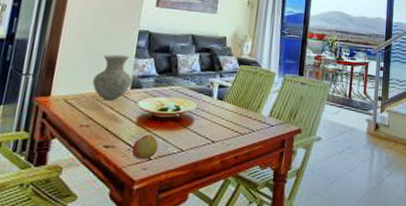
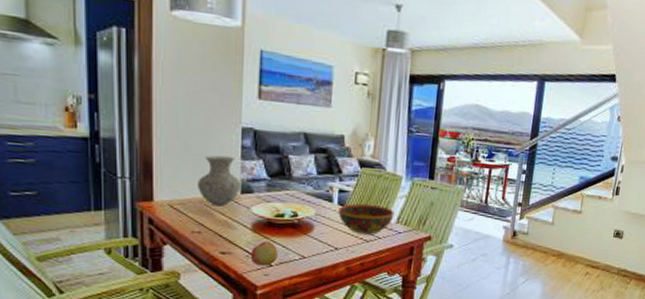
bowl: none [217,98,268,128] -> present [338,204,395,234]

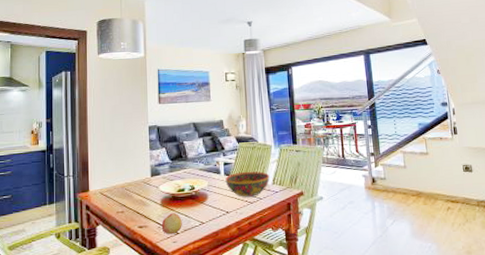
vase: present [198,155,242,206] -> none [120,149,151,189]

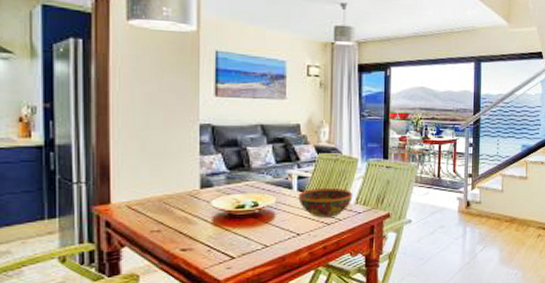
apple: present [161,213,182,235] -> none [212,233,240,259]

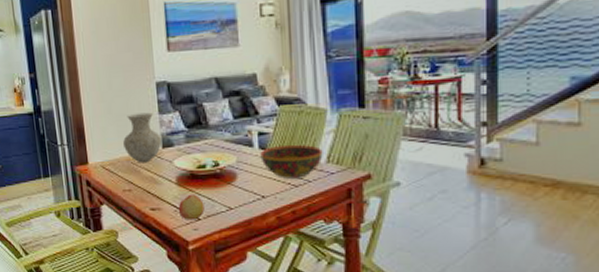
vase: none [157,153,201,203] -> present [123,112,162,163]
apple: none [212,233,240,259] -> present [178,194,205,220]

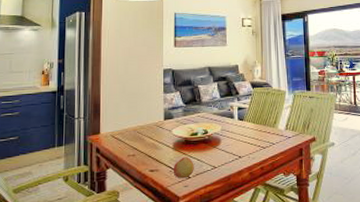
vase: present [123,112,162,163] -> none [132,92,164,132]
bowl: present [260,145,323,179] -> none [239,117,283,142]

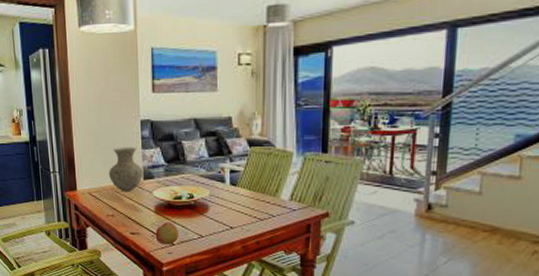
vase: none [132,92,164,132] -> present [109,147,144,192]

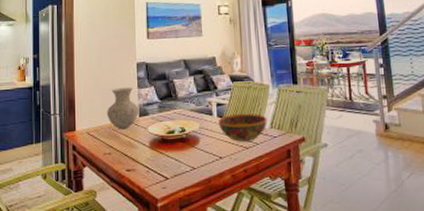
apple: present [155,222,178,245] -> none [150,156,172,180]
bowl: none [231,183,287,213] -> present [218,114,267,142]

